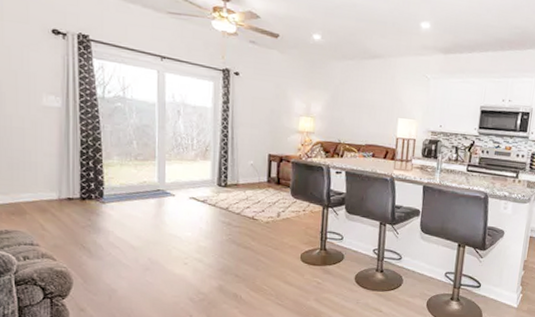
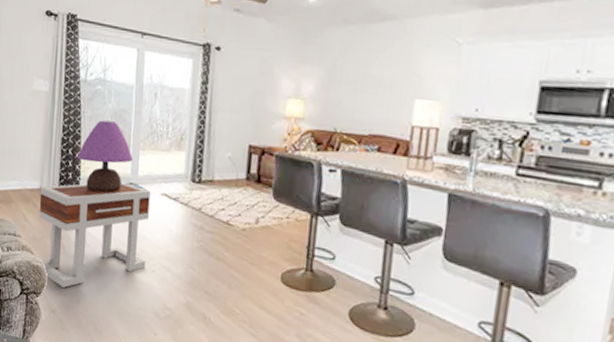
side table: none [59,188,179,288] -> present [39,181,150,288]
table lamp: none [100,134,158,200] -> present [78,120,133,193]

